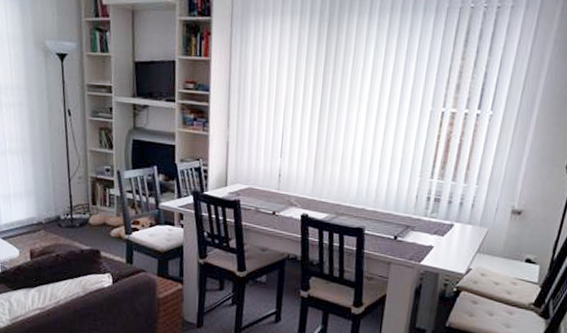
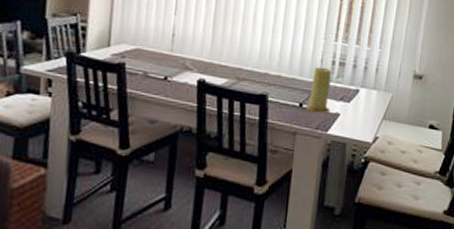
candle: none [401,202,426,246] -> present [306,66,331,114]

